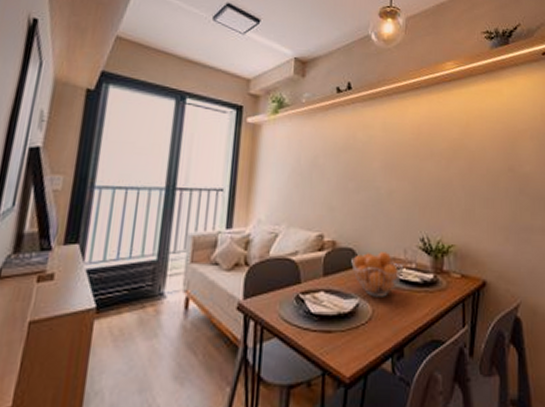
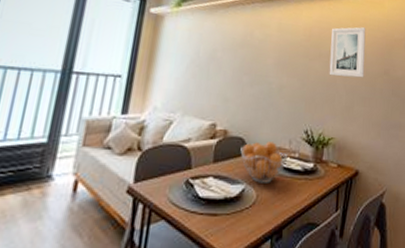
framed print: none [443,119,485,177] -> present [329,27,366,78]

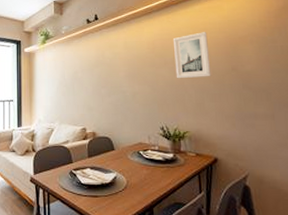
fruit basket: present [240,141,289,183] -> none [108,139,149,172]

